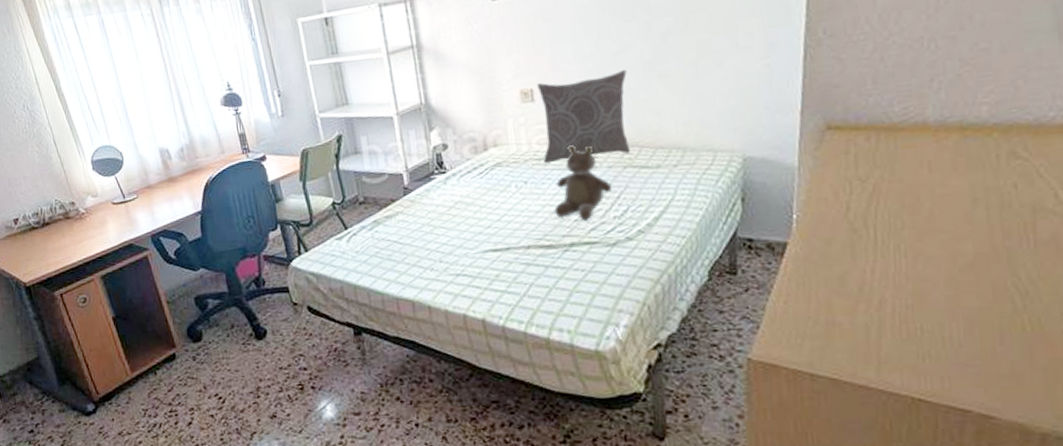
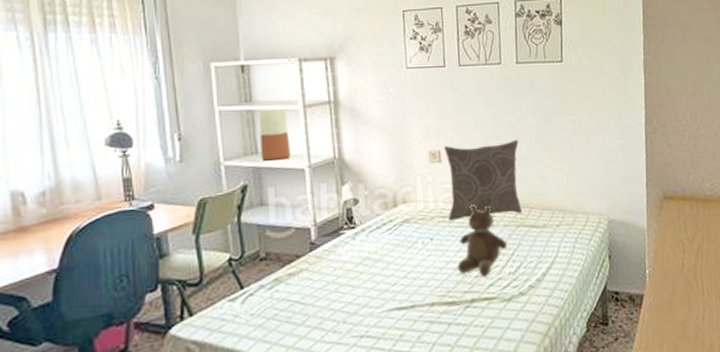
vase: none [345,58,379,111] -> present [258,109,291,161]

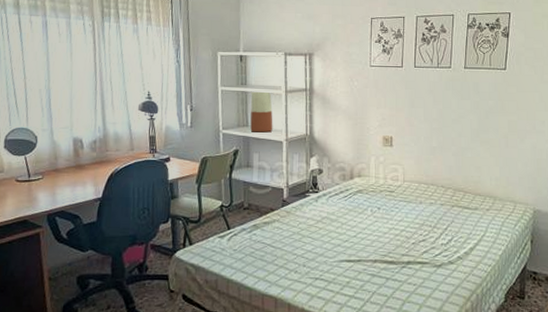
pillow: present [443,139,523,221] -> none [394,133,460,196]
teddy bear: present [457,204,508,277] -> none [398,184,443,244]

